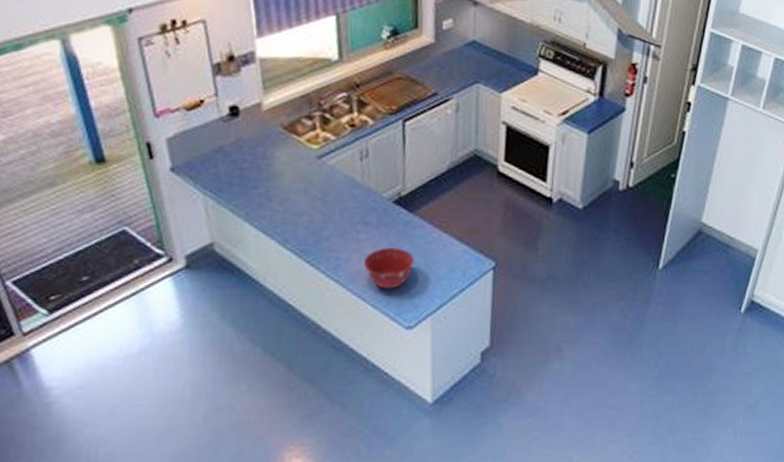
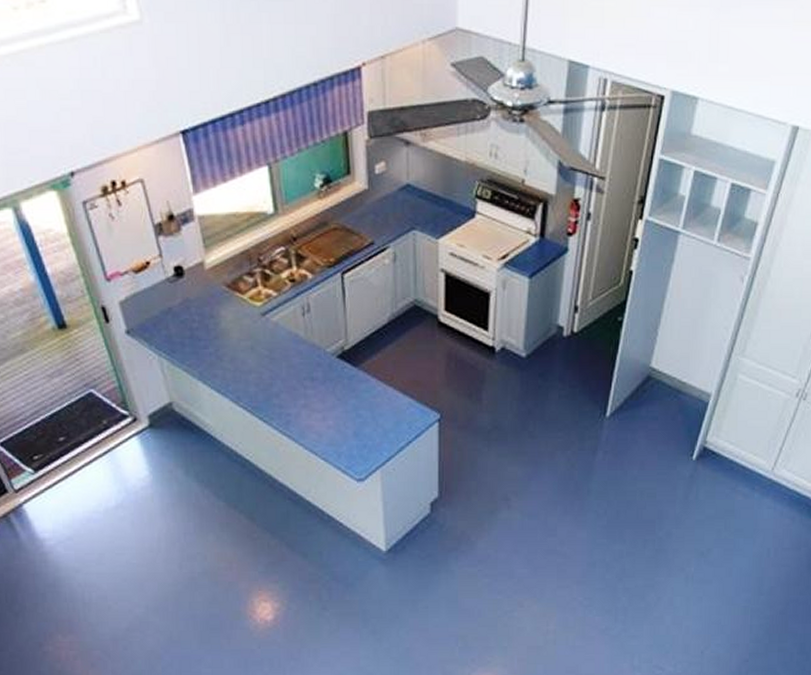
mixing bowl: present [363,247,415,289] -> none [312,402,362,443]

